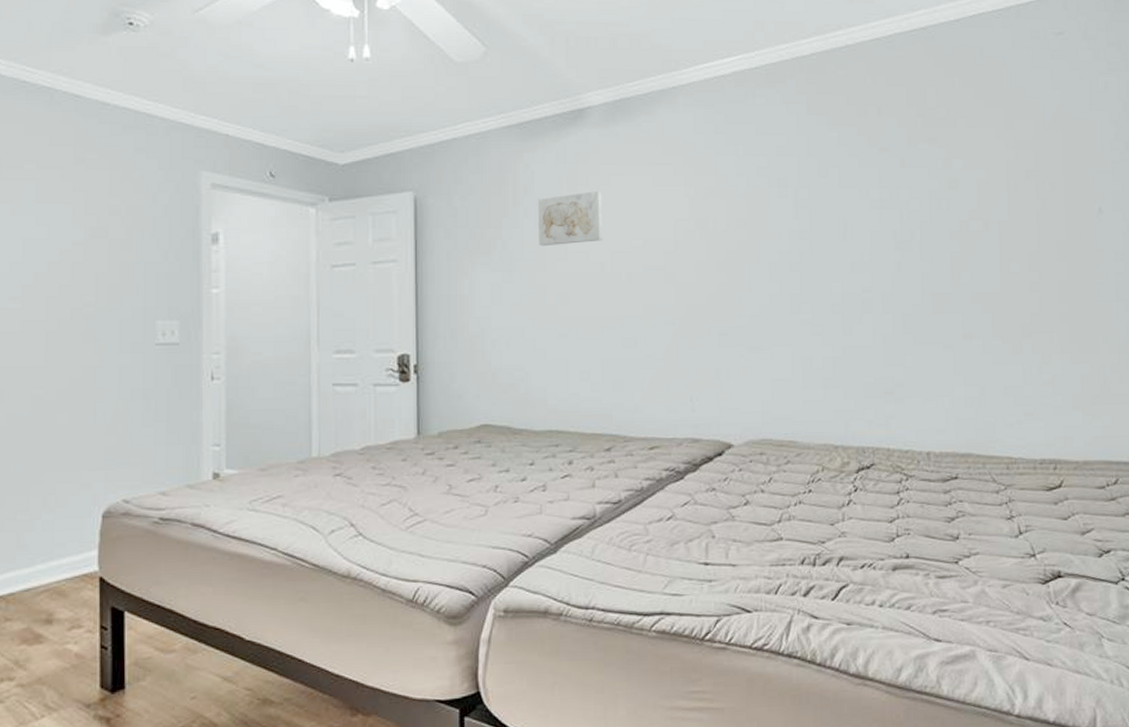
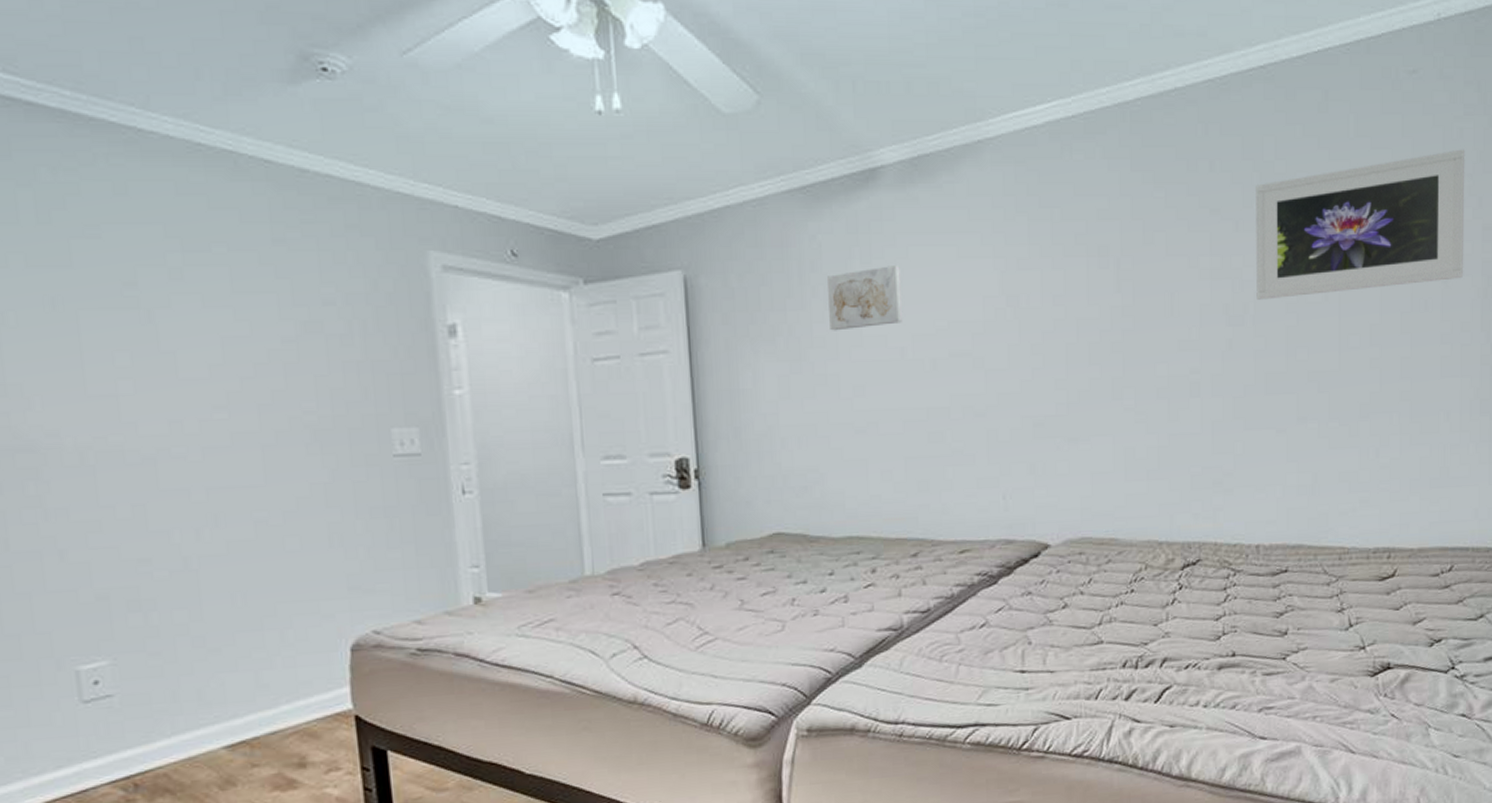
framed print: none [920,100,1115,228] -> present [1256,149,1466,300]

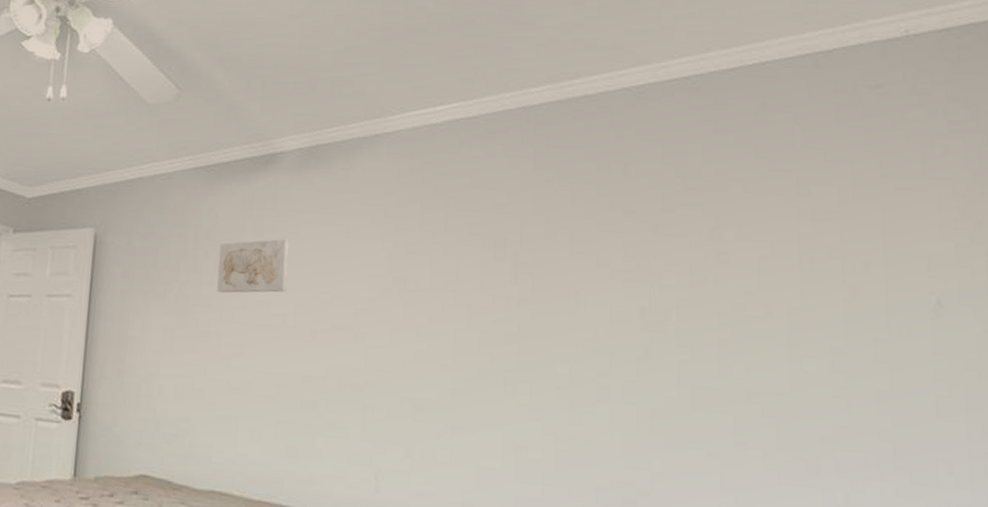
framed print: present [1256,149,1466,300] -> none [679,167,963,309]

